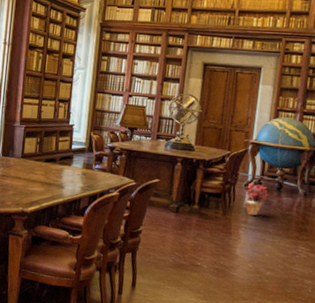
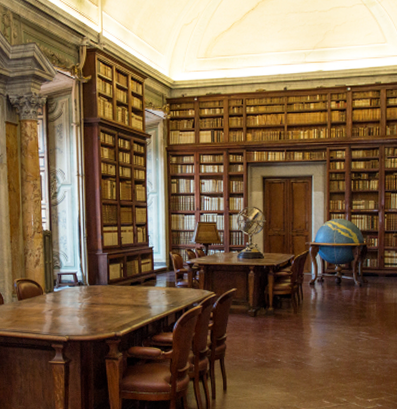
potted plant: present [245,182,269,215] -> none [311,280,331,310]

